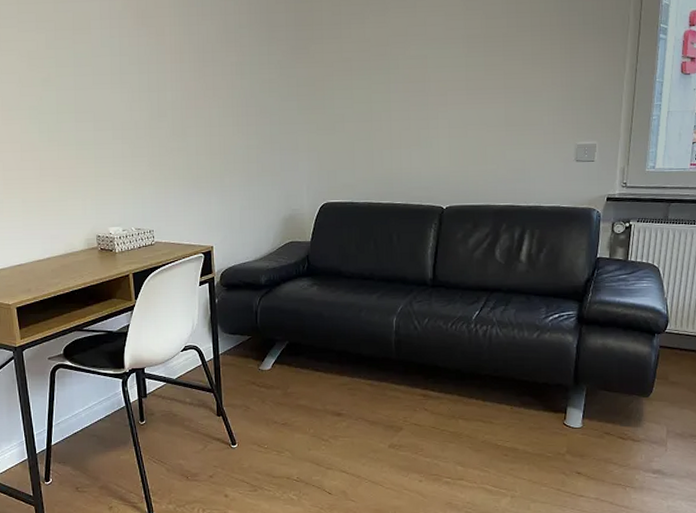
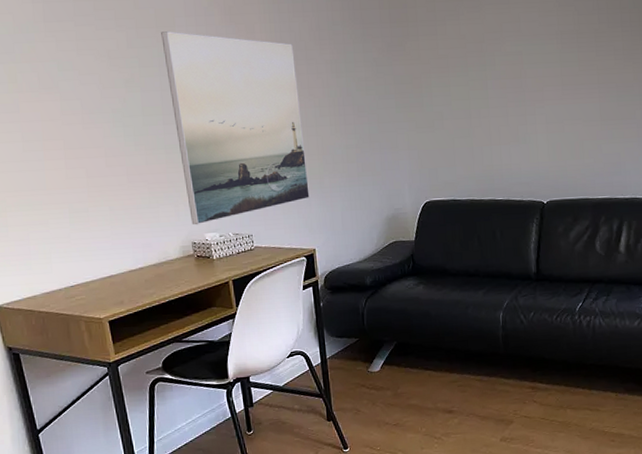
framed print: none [77,33,210,219] -> present [161,31,310,225]

